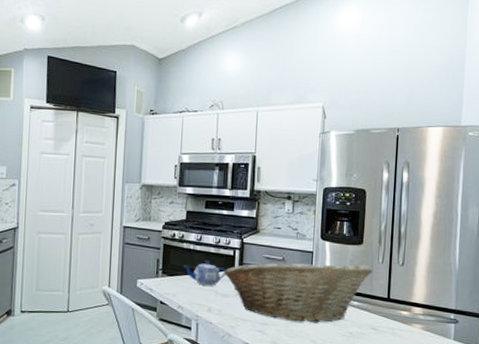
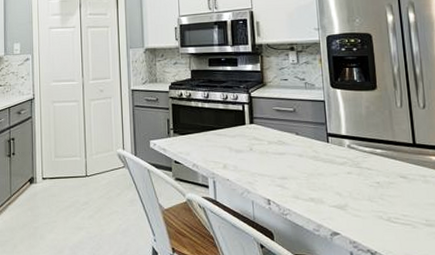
teapot: present [183,260,227,286] -> none [194,117,238,142]
fruit basket: present [223,257,374,323] -> none [234,108,393,174]

